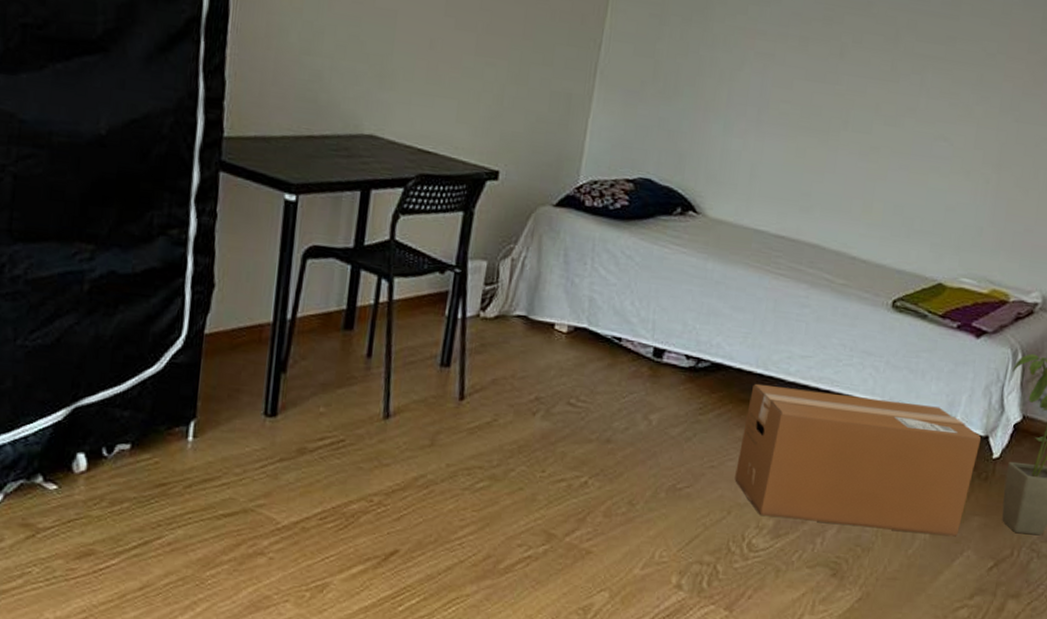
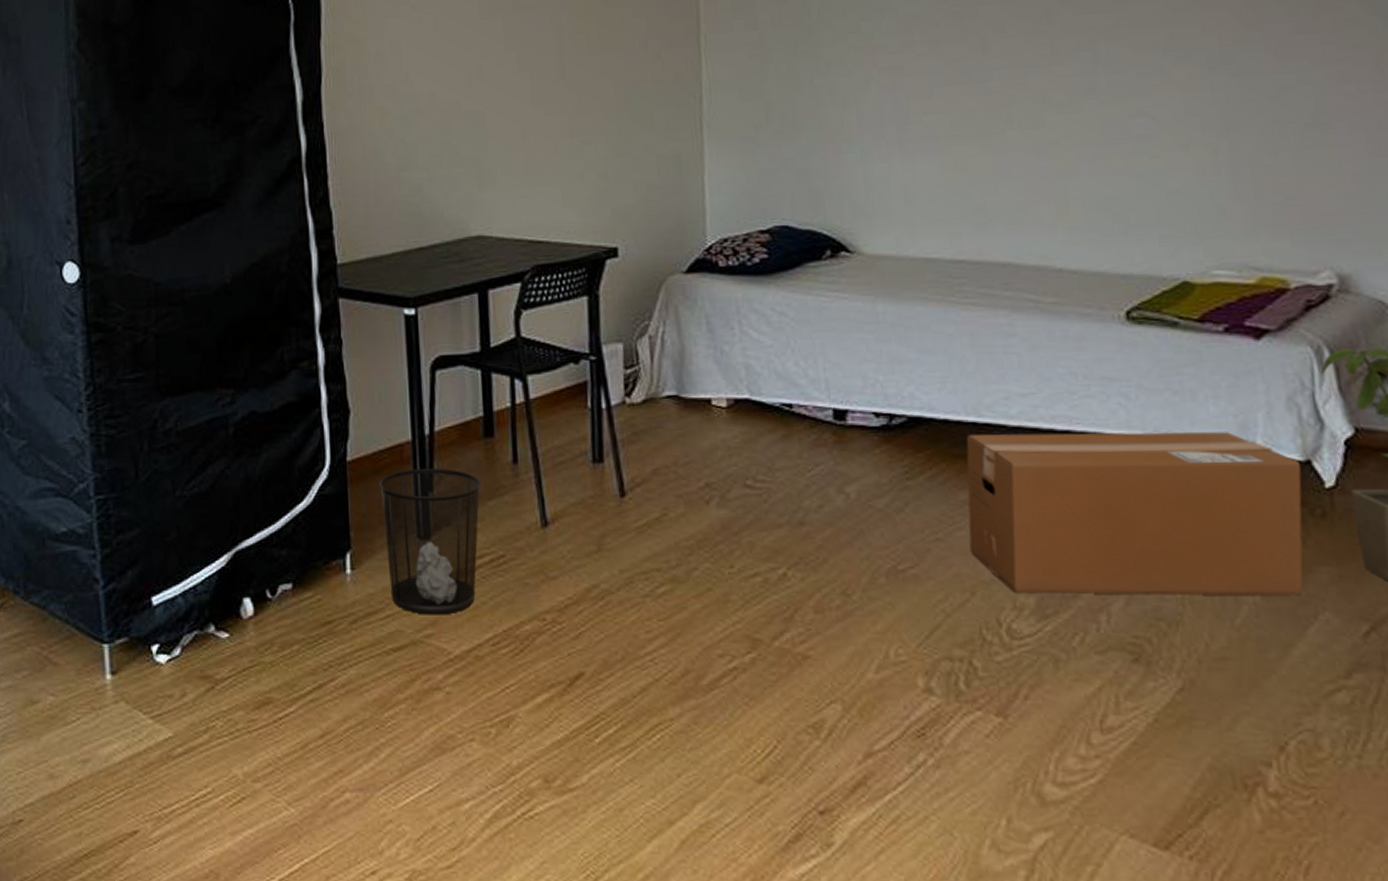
waste bin: none [229,349,334,488] -> present [379,467,482,615]

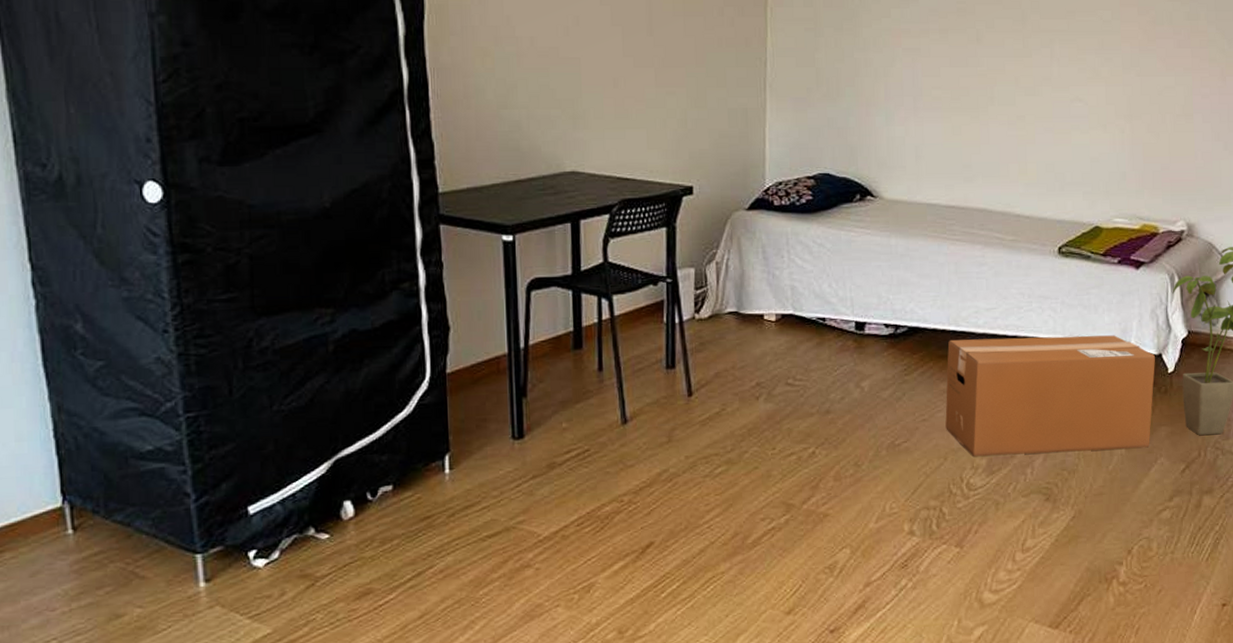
waste bin: present [379,467,482,615] -> none [477,377,571,505]

